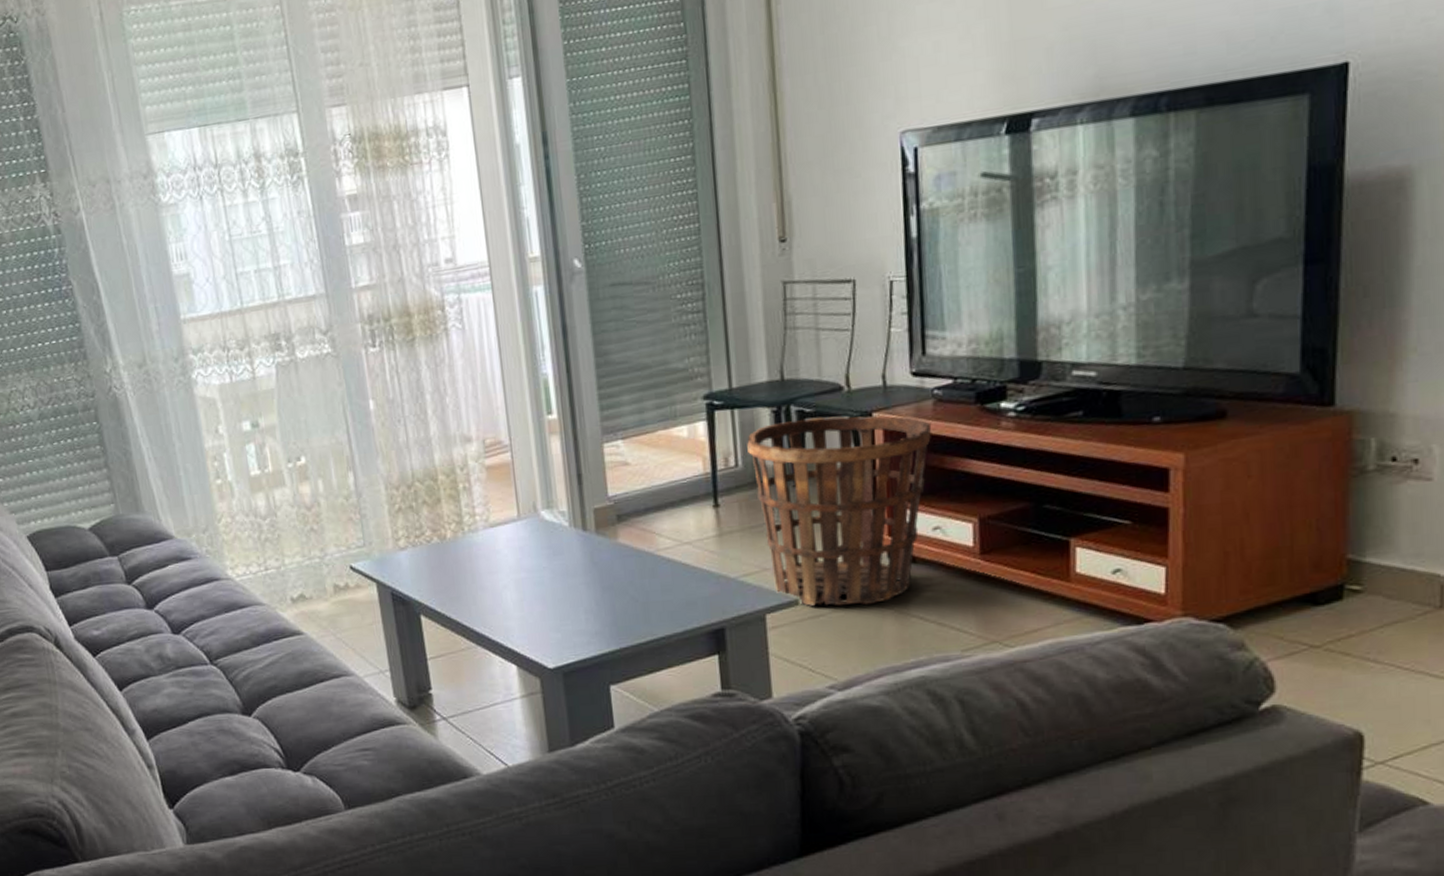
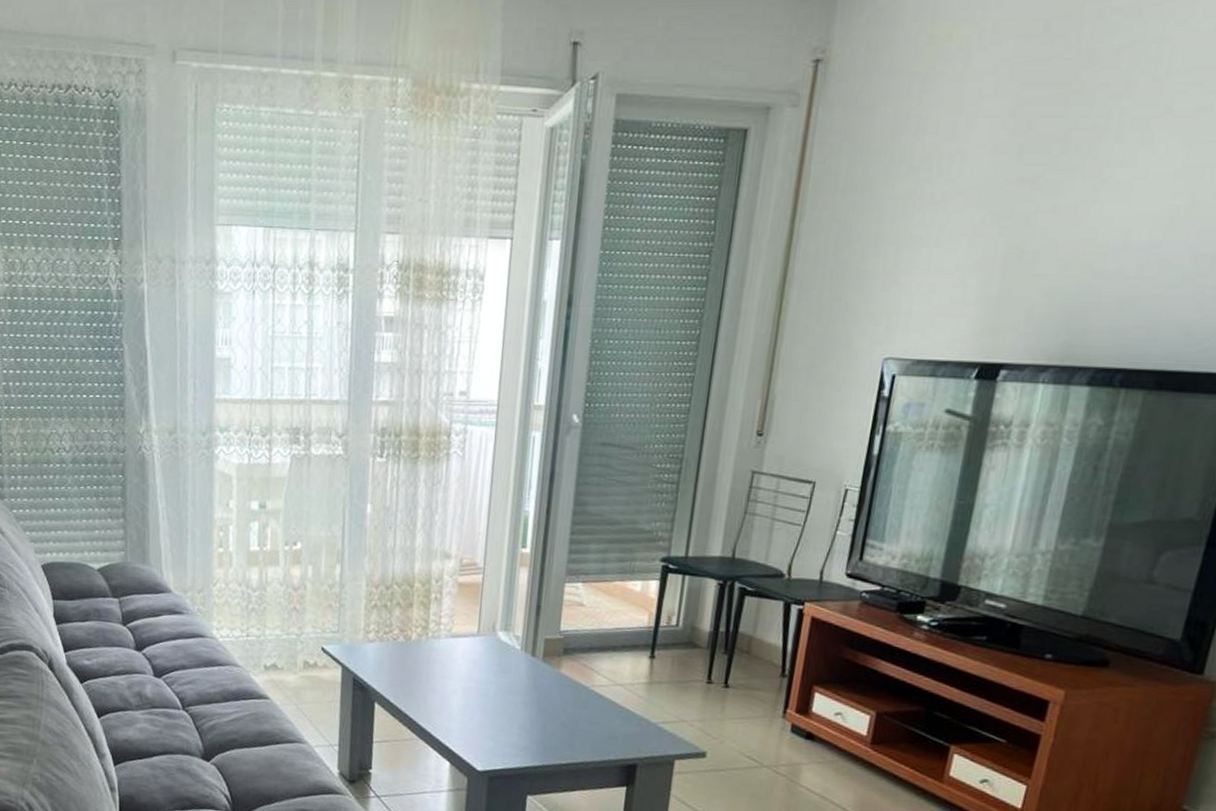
basket: present [747,416,932,606] -> none [687,594,854,769]

